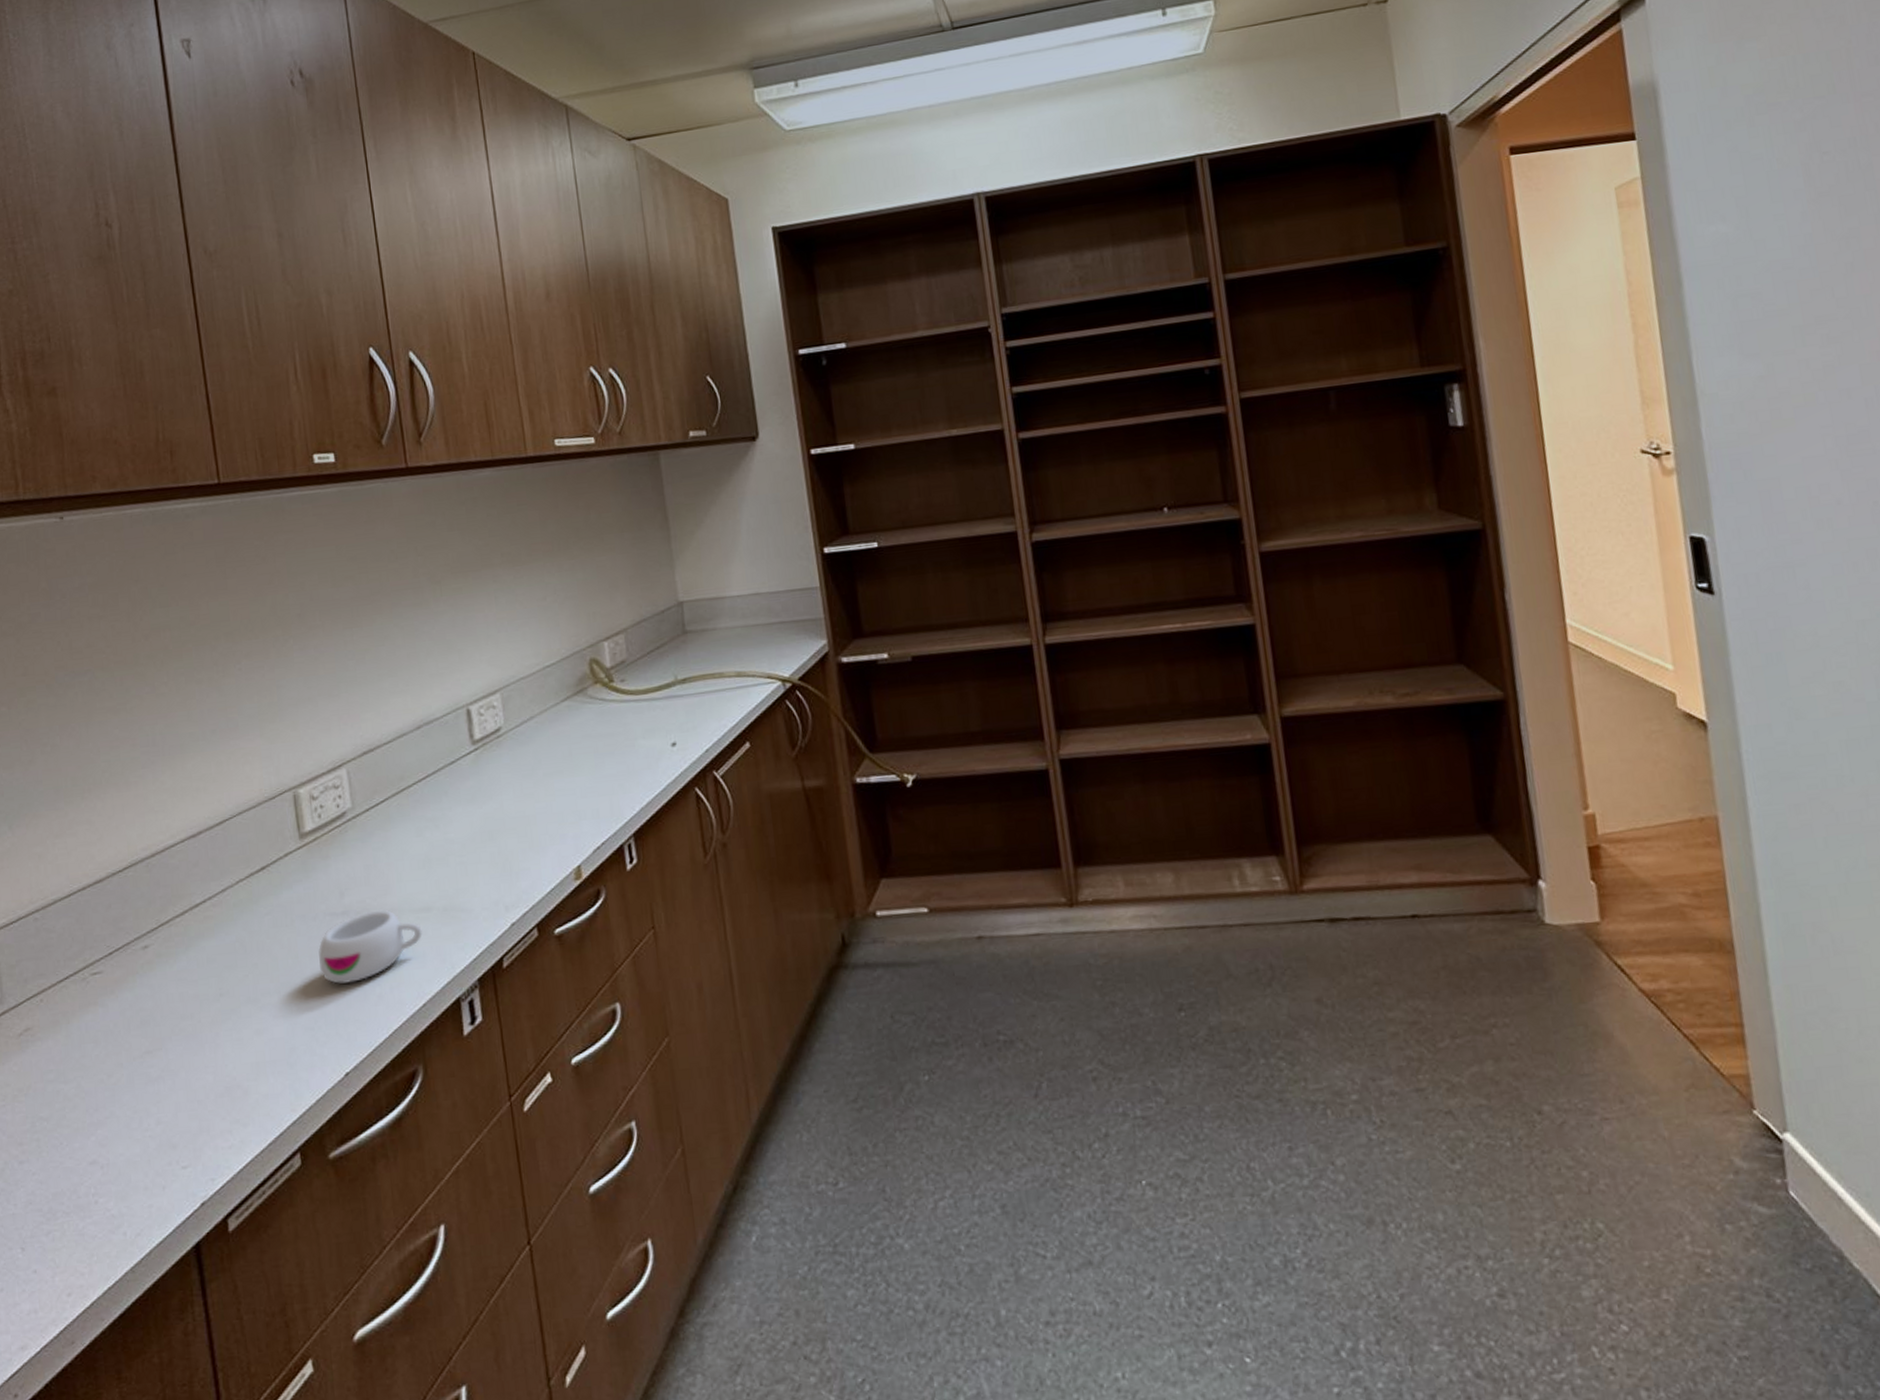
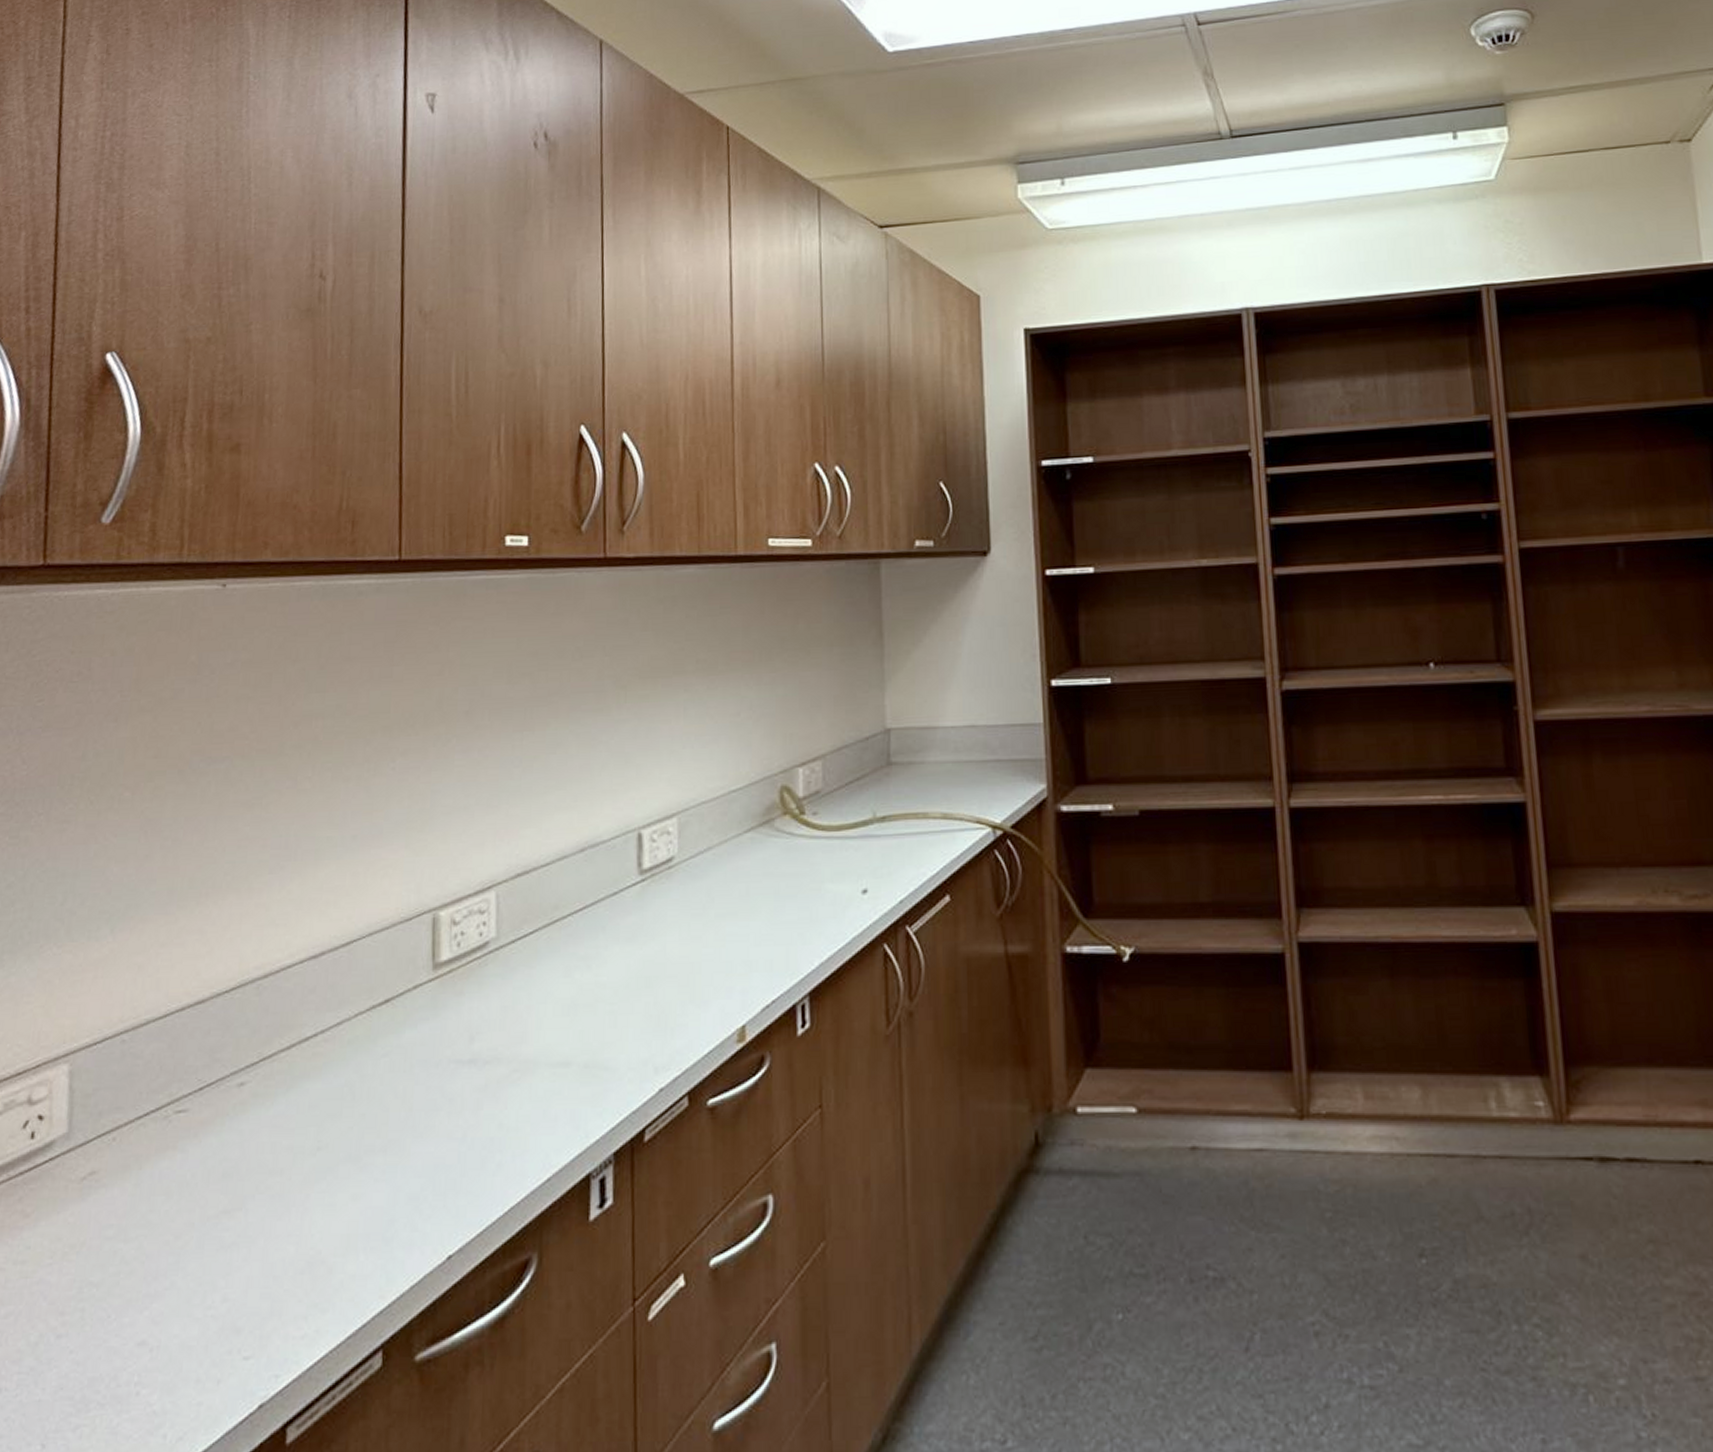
mug: present [318,910,422,984] -> none [435,1060,557,1146]

